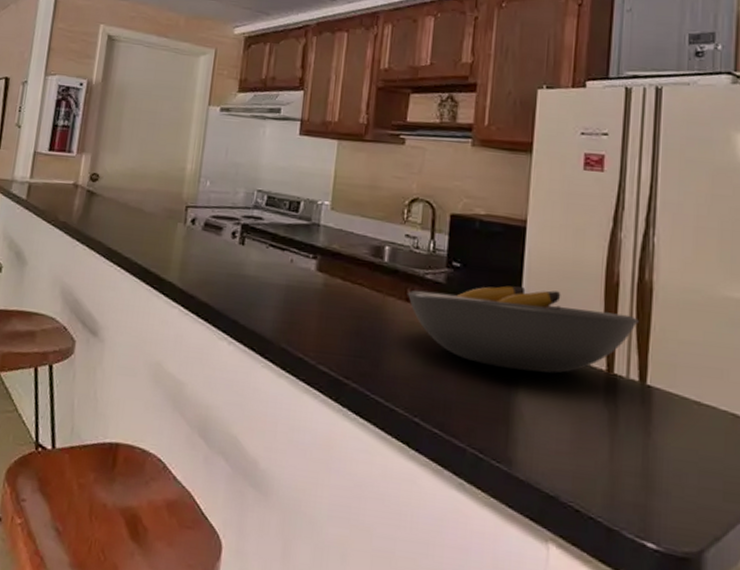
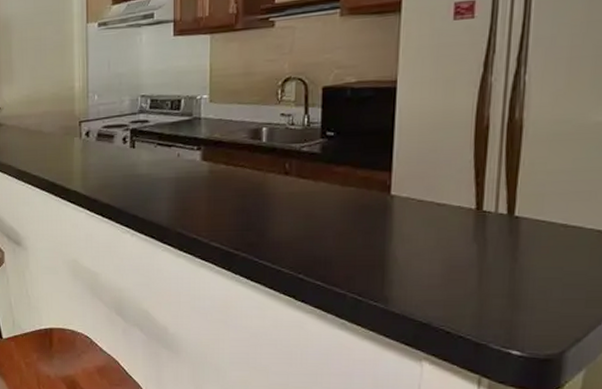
fruit bowl: present [407,285,639,374] -> none [285,143,508,221]

